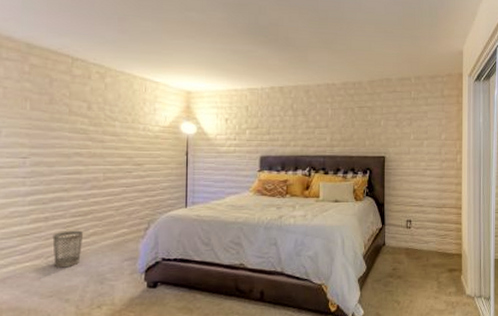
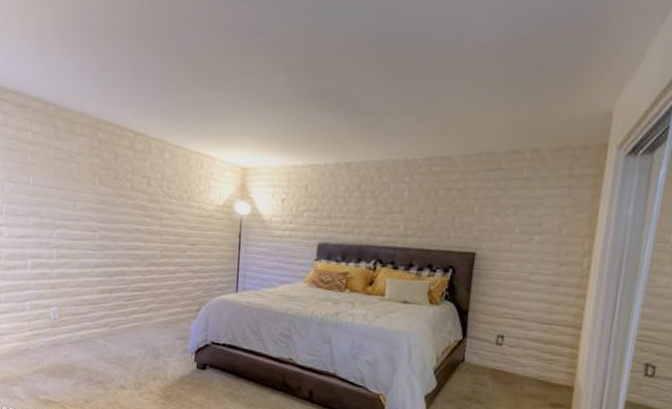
wastebasket: present [52,230,83,268] -> none [116,304,141,339]

